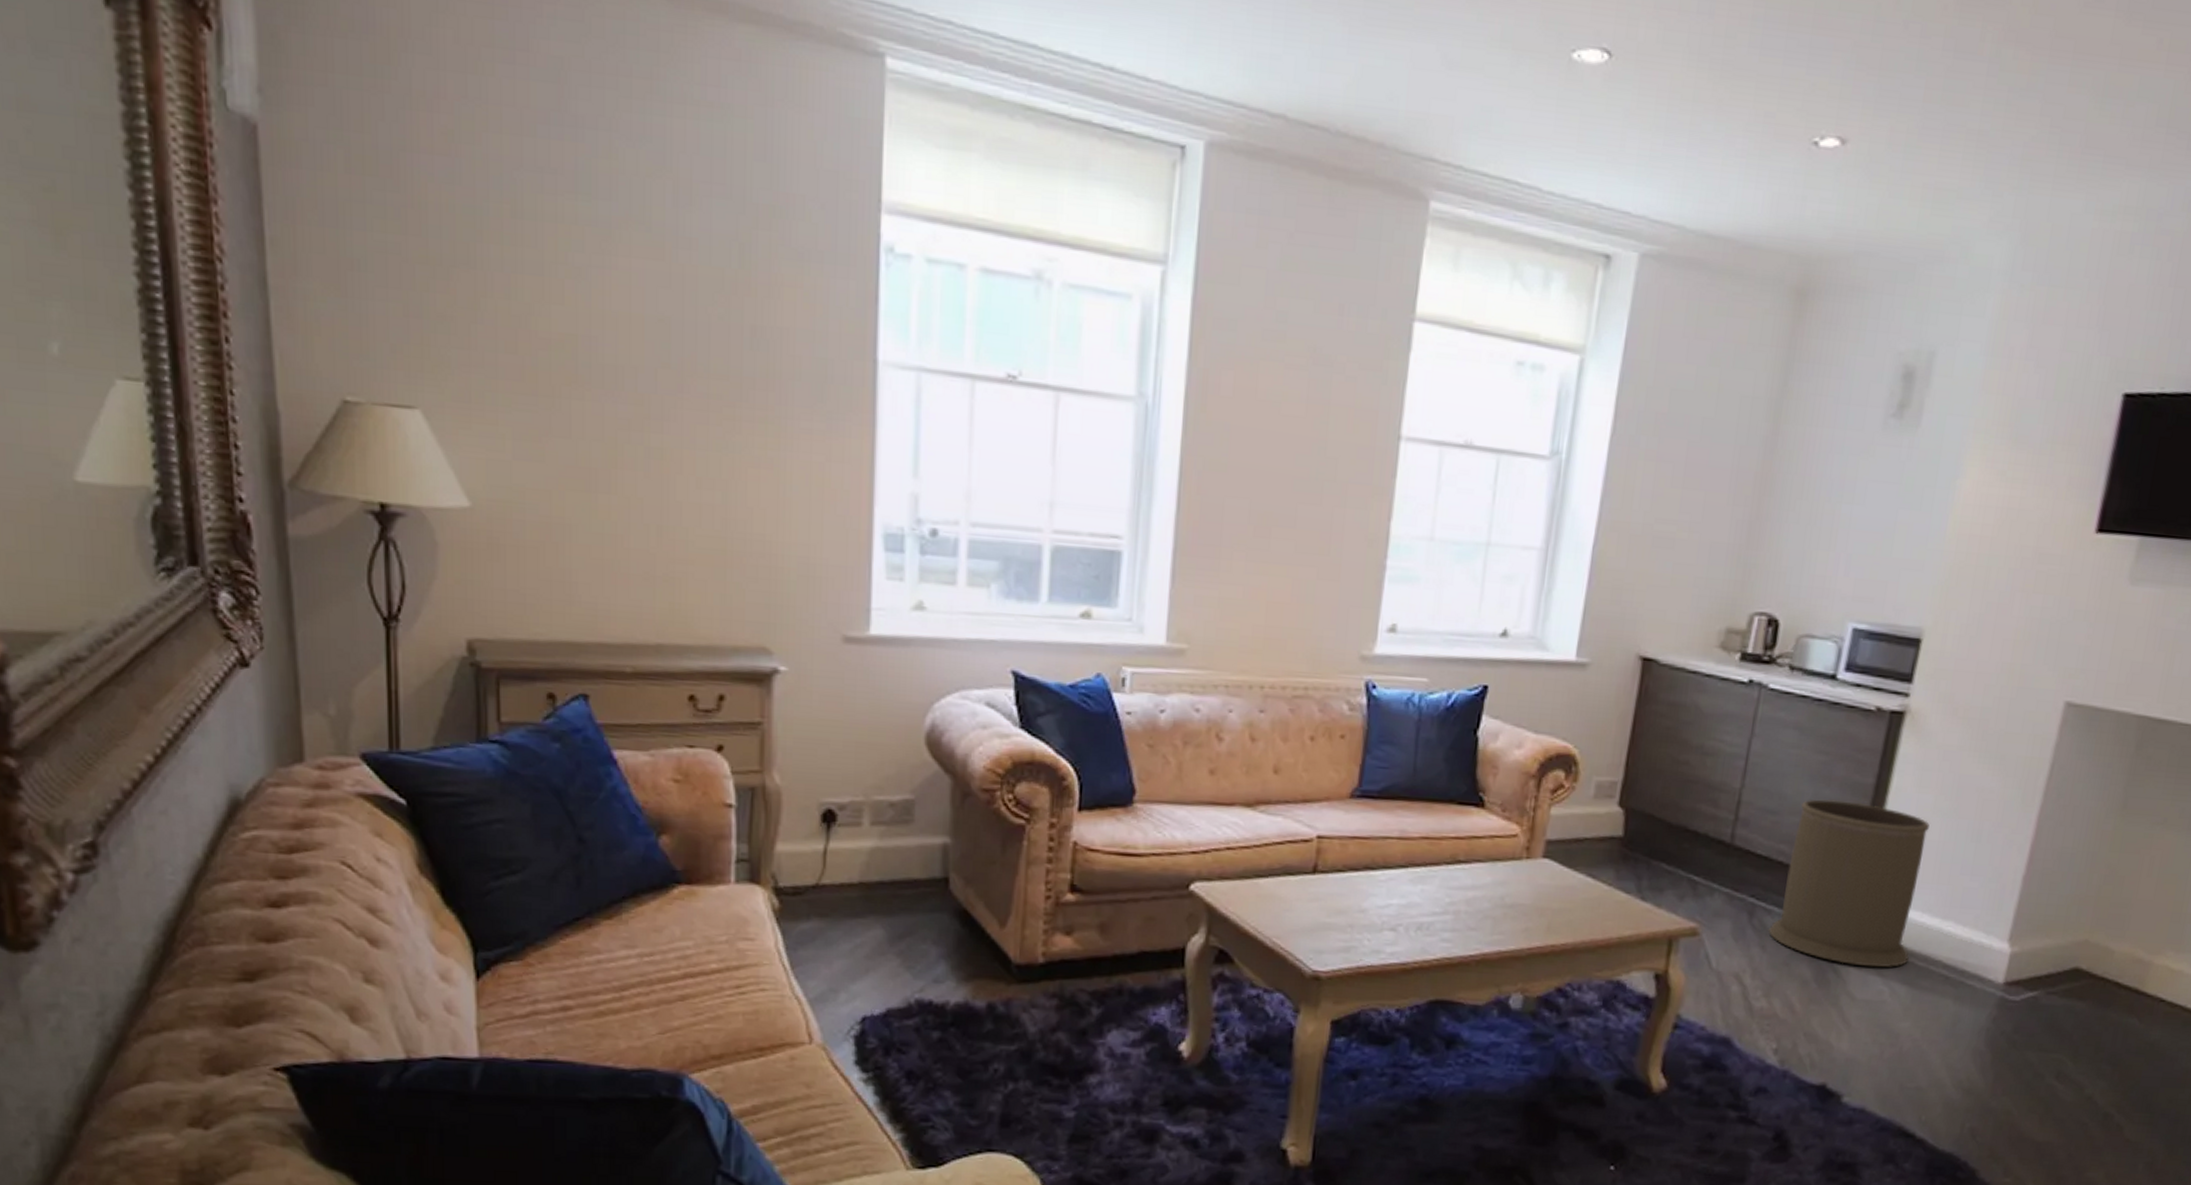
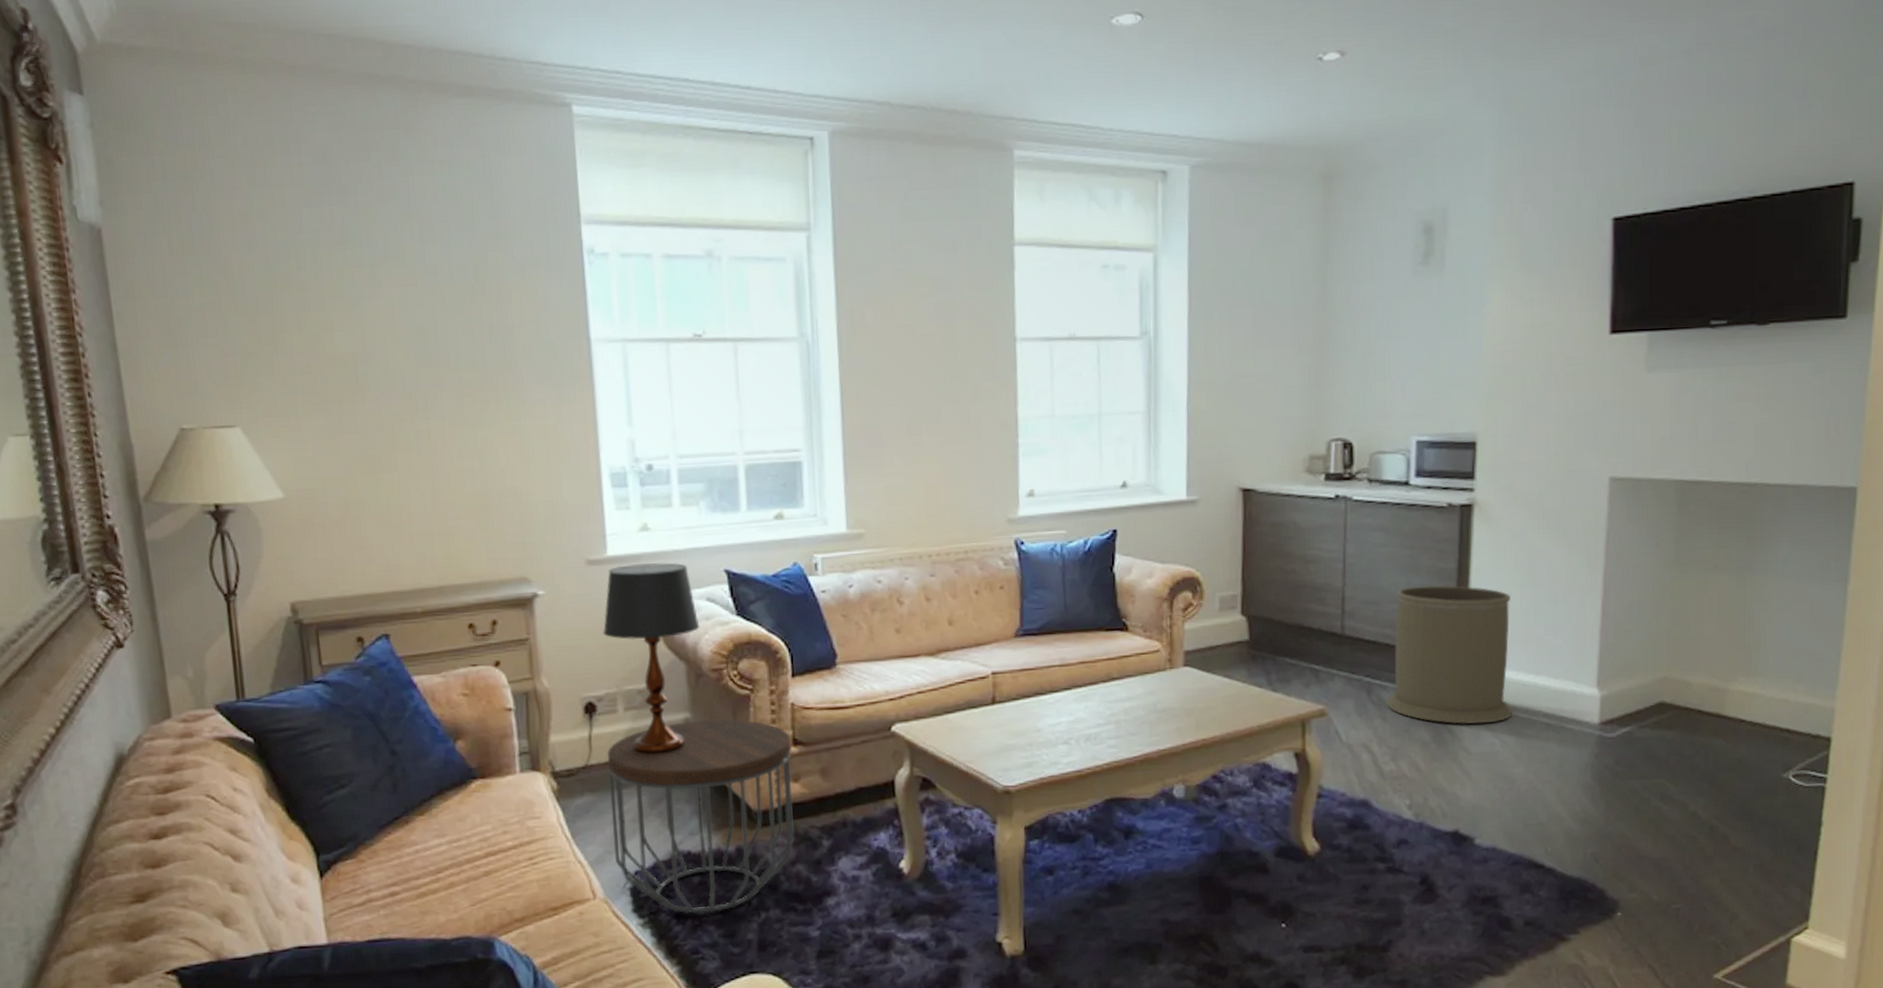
side table: none [840,847,1068,1076] -> present [607,719,794,914]
table lamp: none [854,648,974,883] -> present [602,562,700,755]

